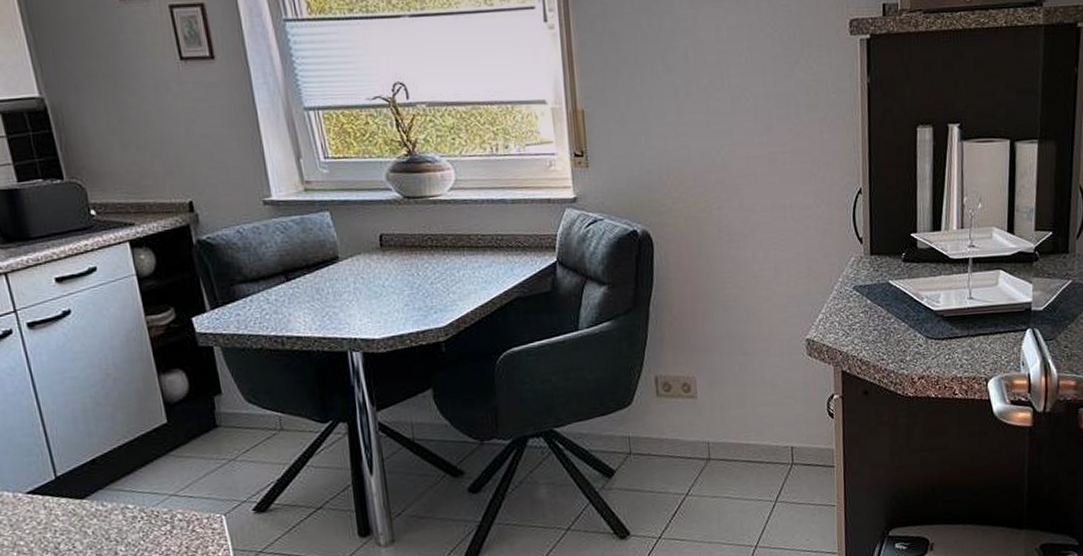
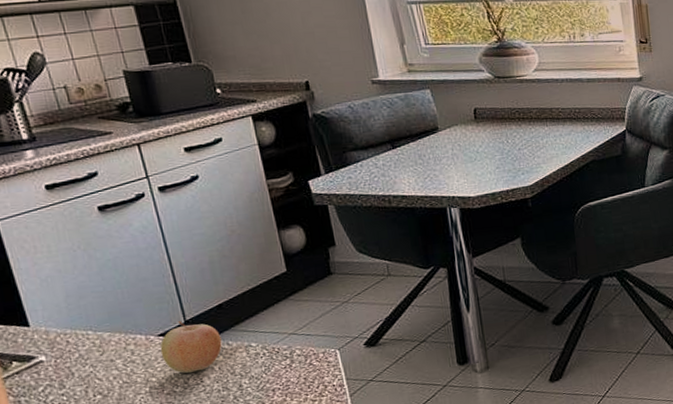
fruit: none [28,476,97,537] -> present [160,320,223,373]

